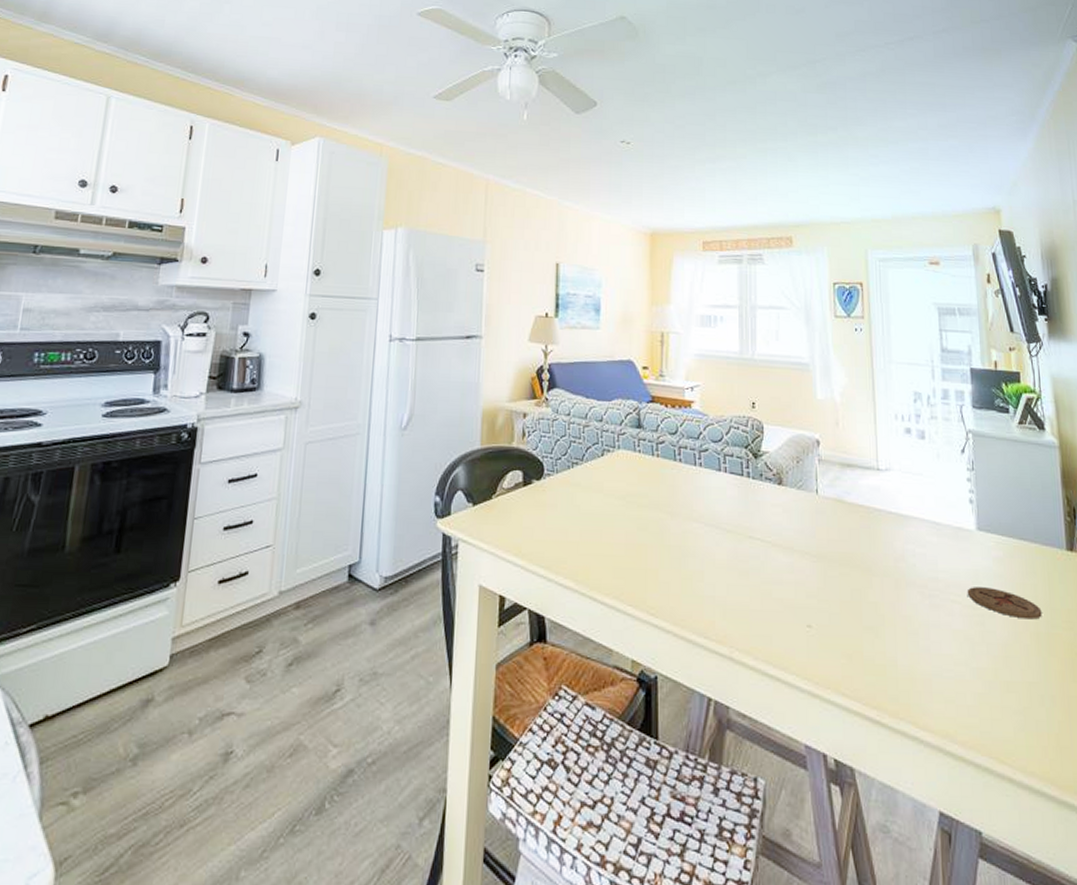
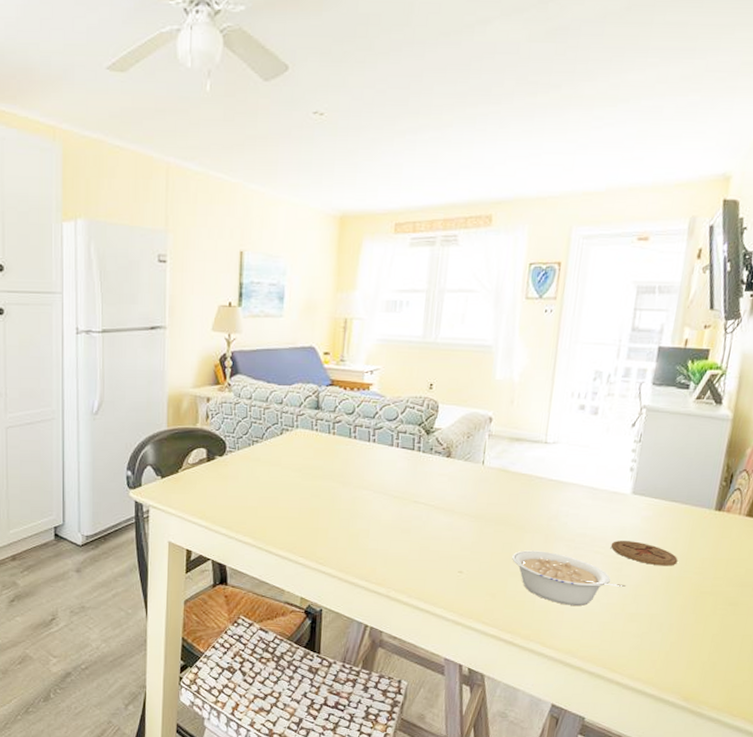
legume: none [863,598,993,671] -> present [512,550,626,606]

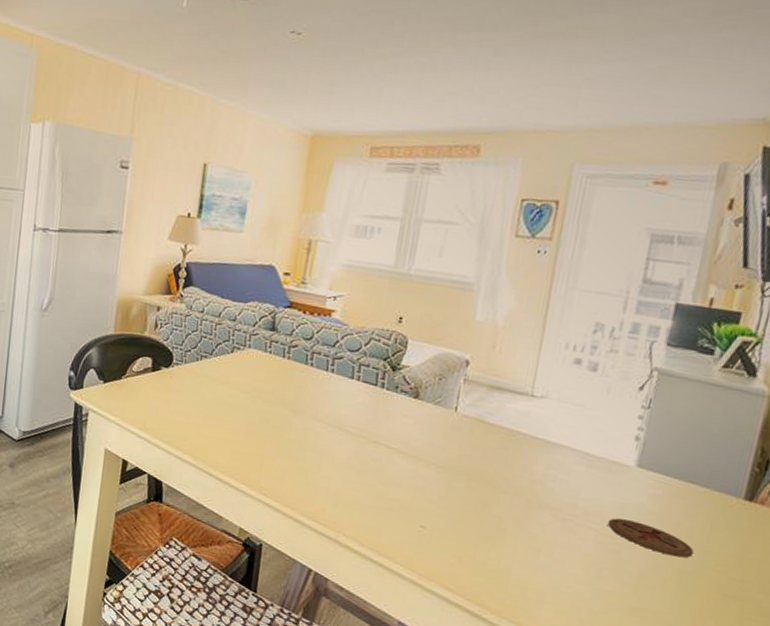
legume: present [512,550,626,606] -> none [485,513,625,588]

